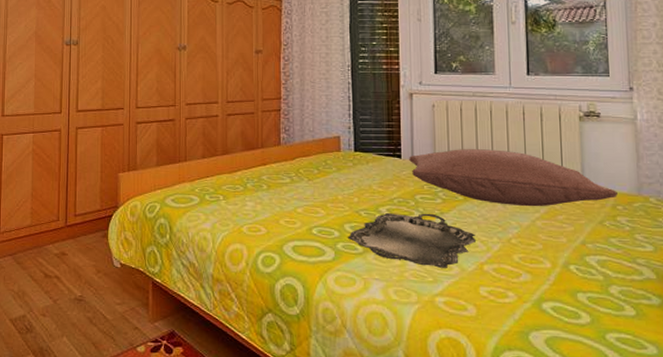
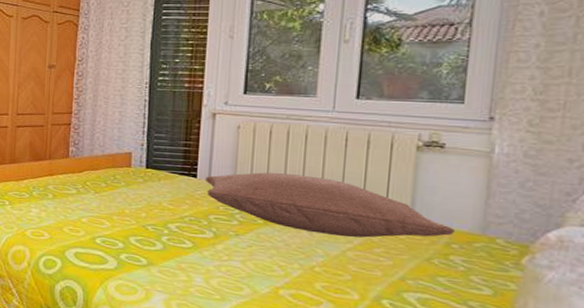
serving tray: present [347,213,476,268] -> none [131,230,273,288]

